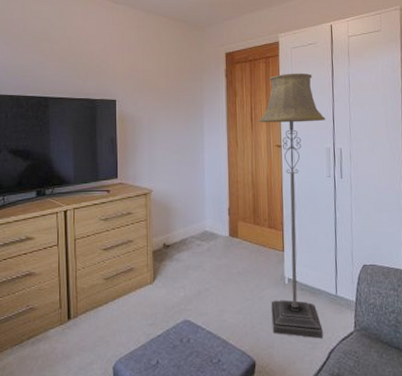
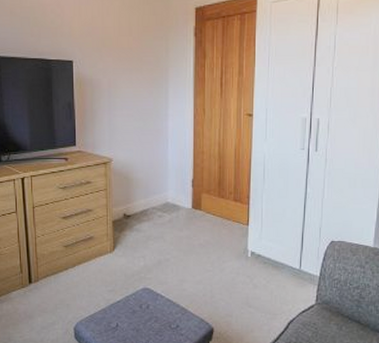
floor lamp: present [259,73,326,339] -> none [229,32,305,310]

